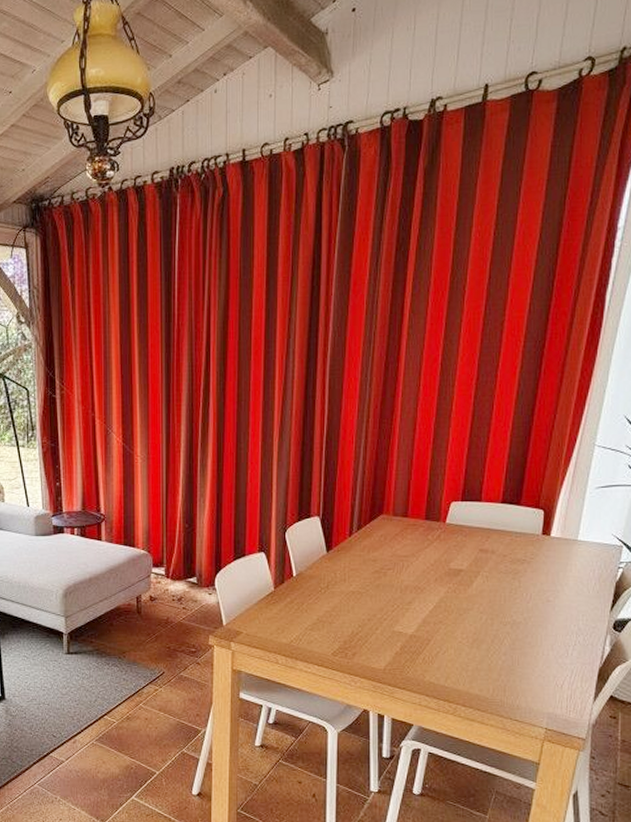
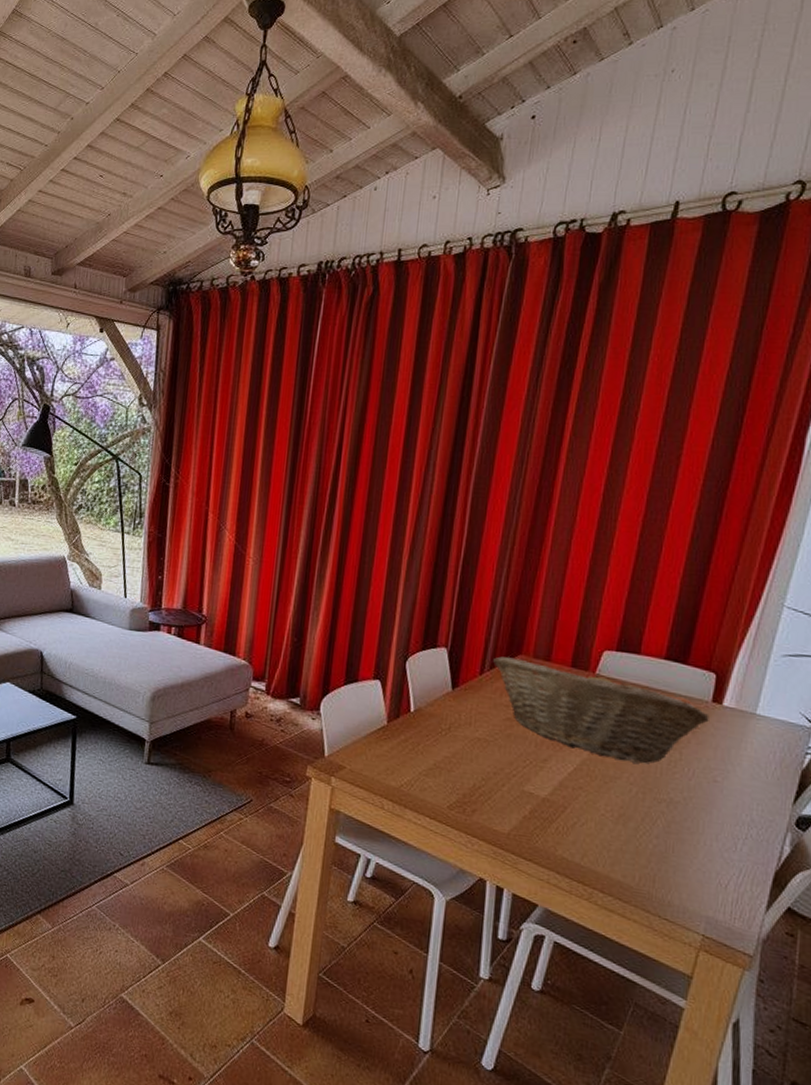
fruit basket: none [360,518,541,595] -> present [493,656,710,764]

